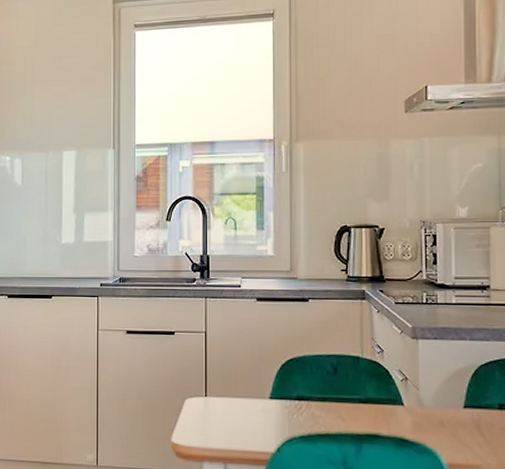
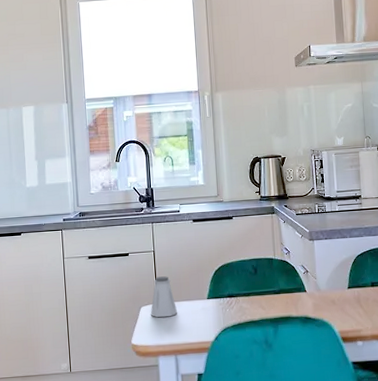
saltshaker: none [196,364,231,415] -> present [150,276,178,318]

